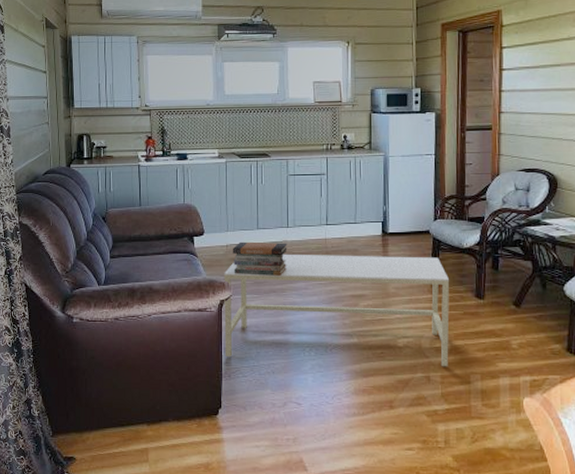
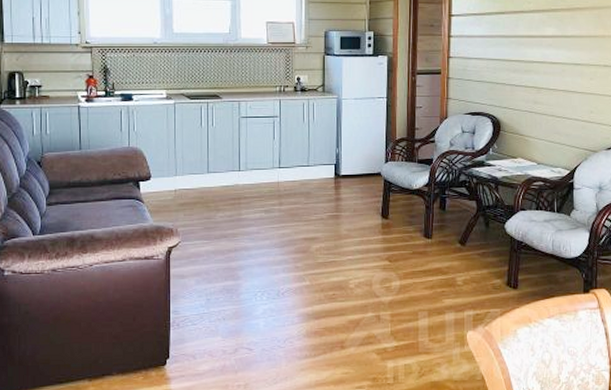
coffee table: present [224,254,450,367] -> none [172,197,400,306]
book stack: present [232,241,287,277] -> none [181,186,239,222]

